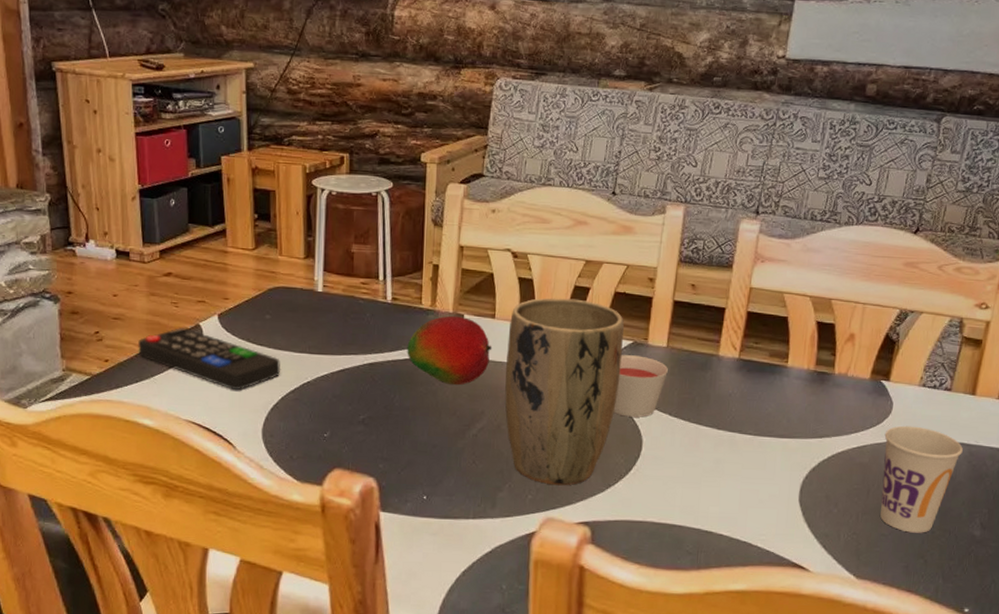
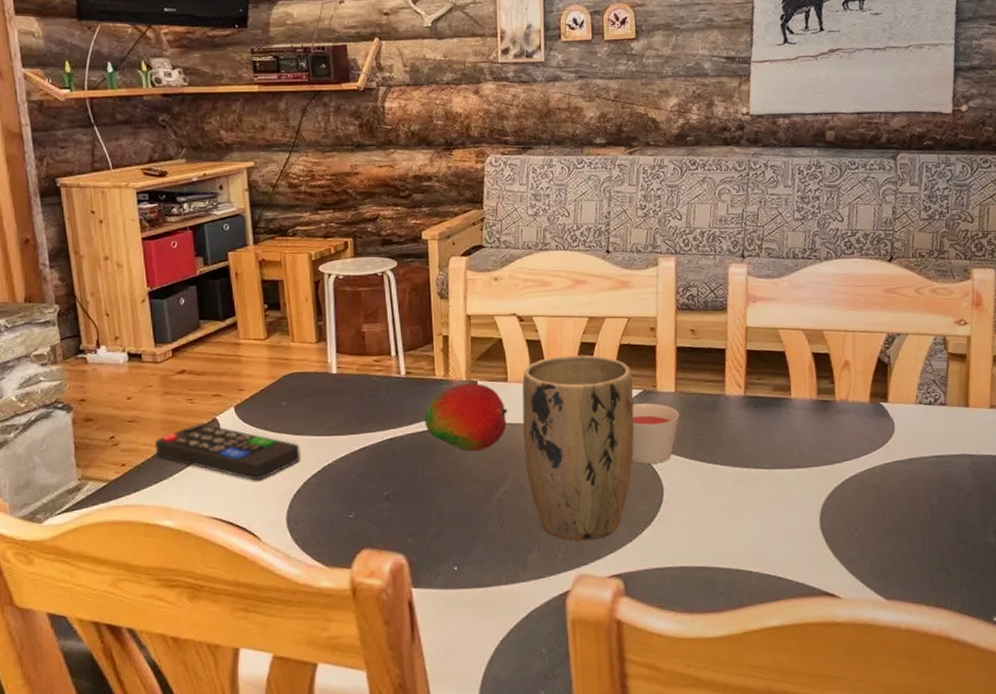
cup: present [880,425,963,533] -> none [891,443,966,548]

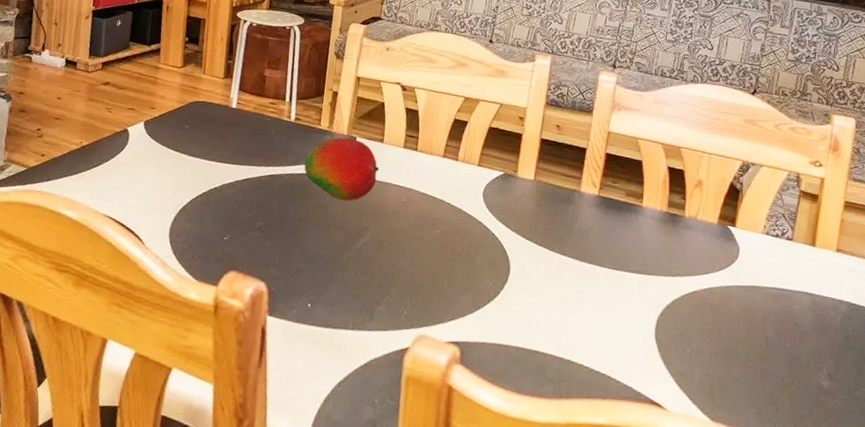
remote control: present [154,423,301,481] -> none [71,131,193,191]
plant pot: present [522,354,635,541] -> none [387,128,497,304]
candle: present [631,403,679,464] -> none [484,184,535,244]

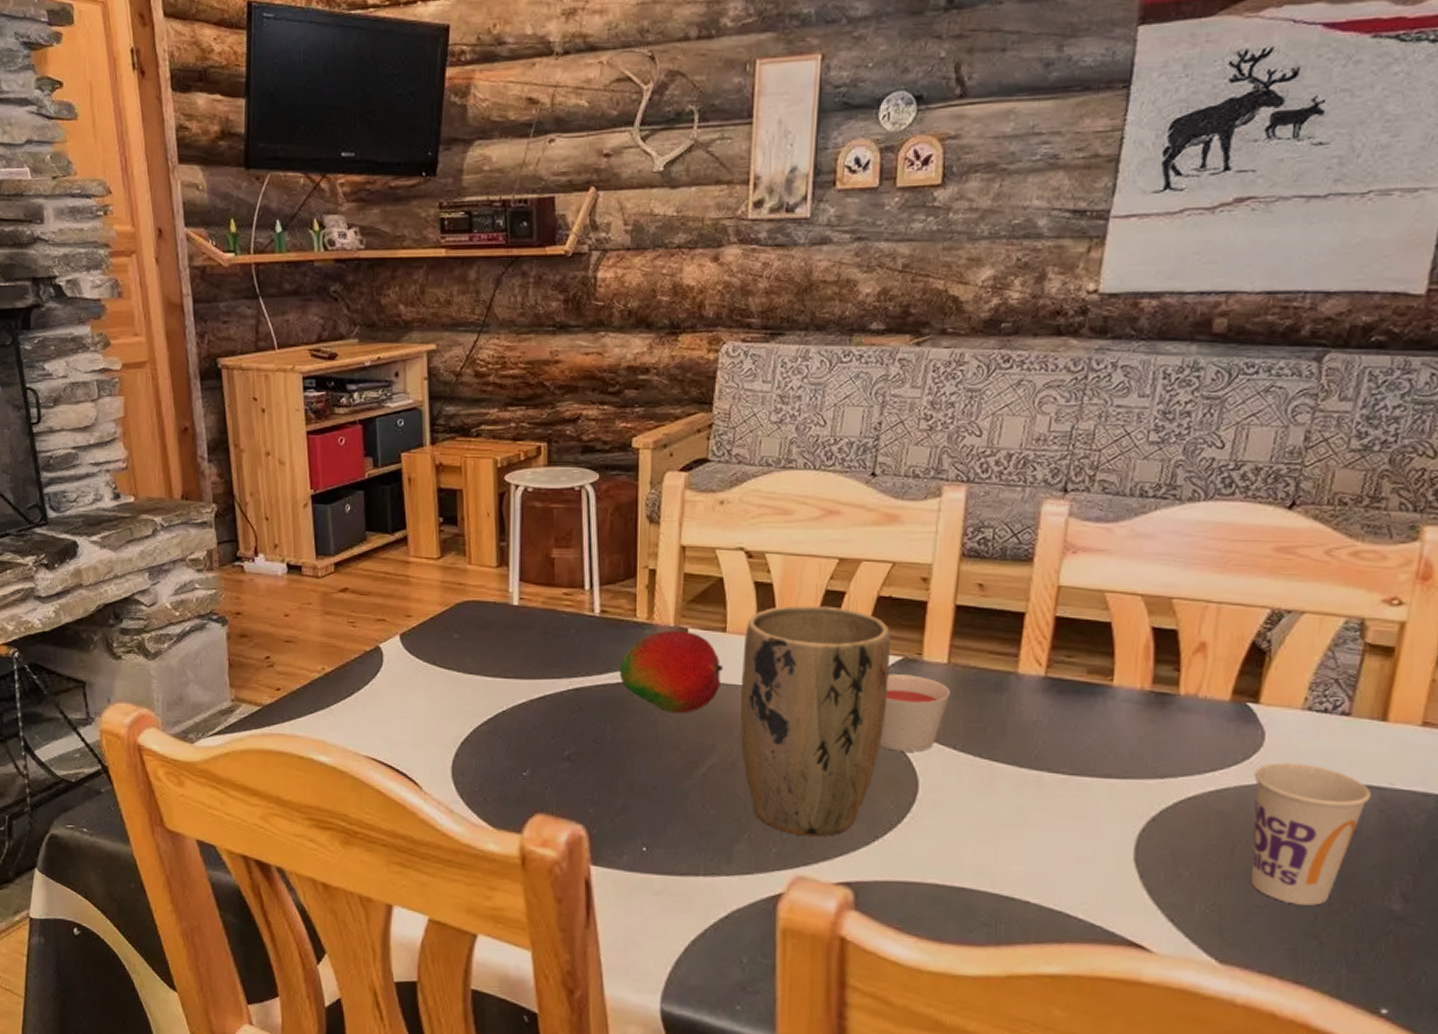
plant pot: none [387,128,497,304] -> present [740,605,891,837]
candle: none [484,184,535,244] -> present [879,674,950,752]
cup: none [732,270,807,380] -> present [1251,762,1371,906]

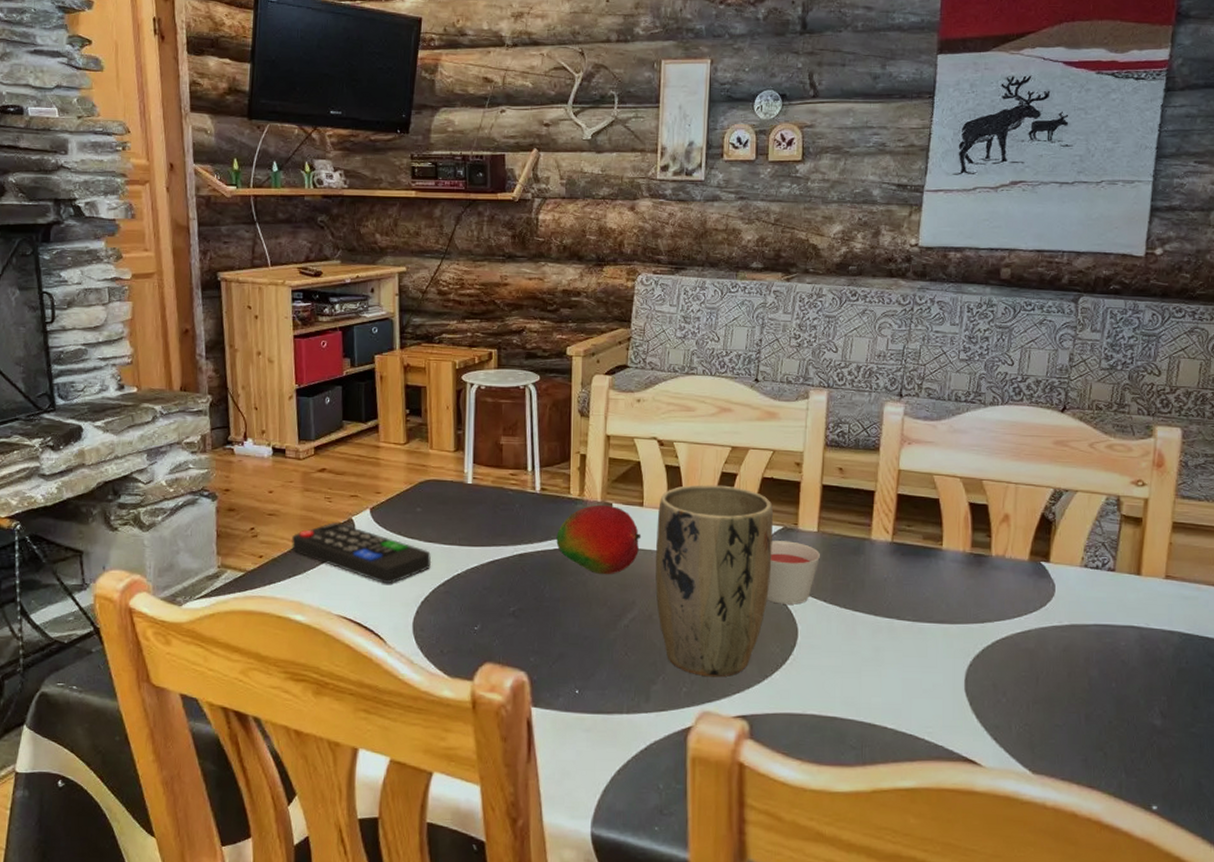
remote control: none [311,650,472,722] -> present [291,522,432,584]
cup: present [1251,762,1371,906] -> none [1049,608,1133,723]

